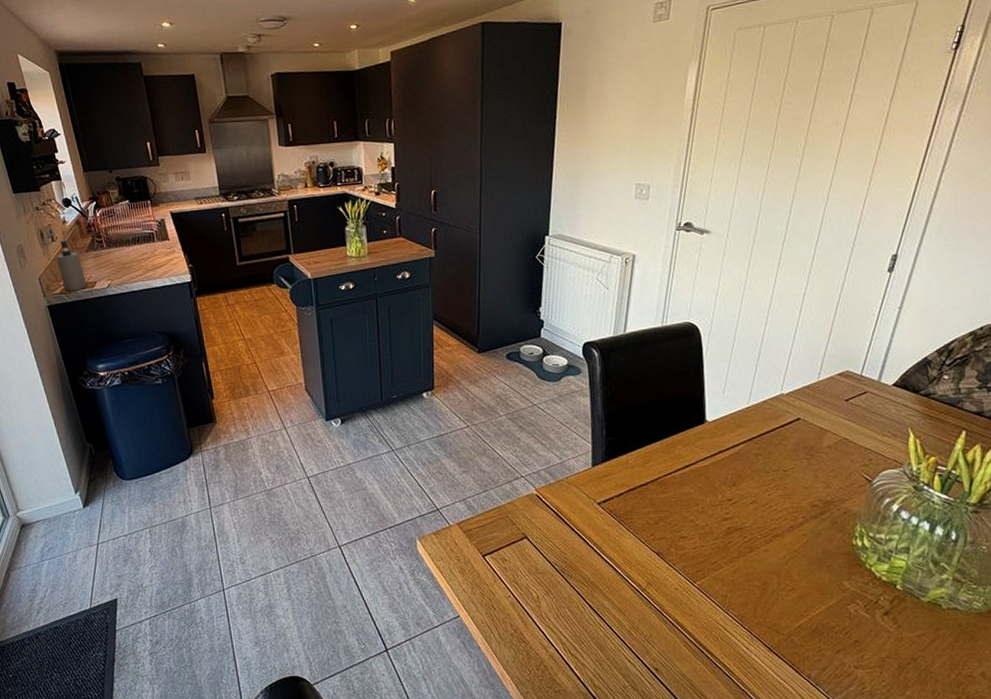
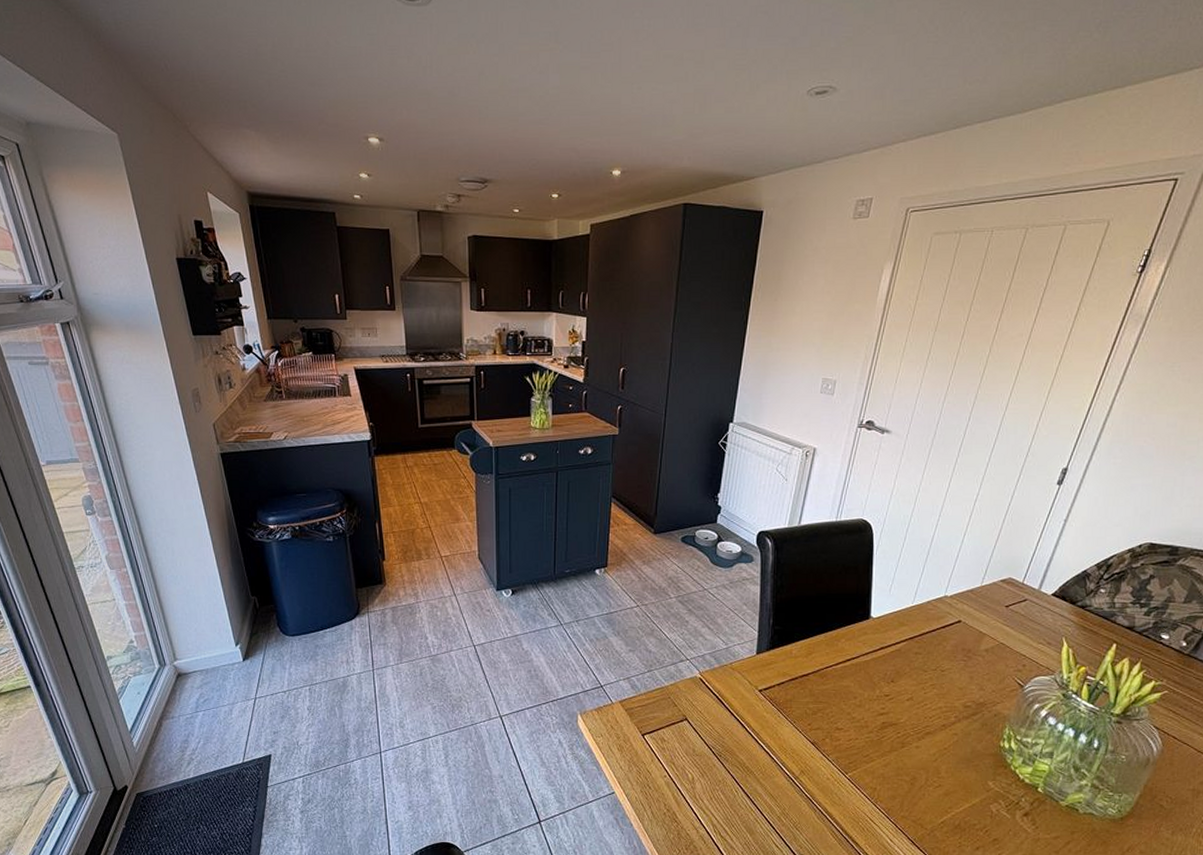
soap dispenser: present [49,239,87,293] -> none [226,387,263,442]

